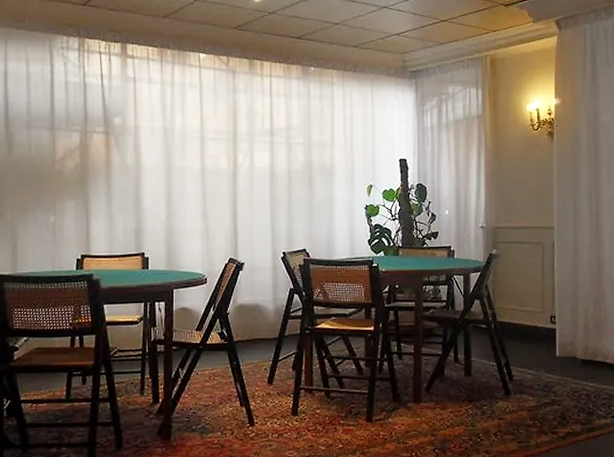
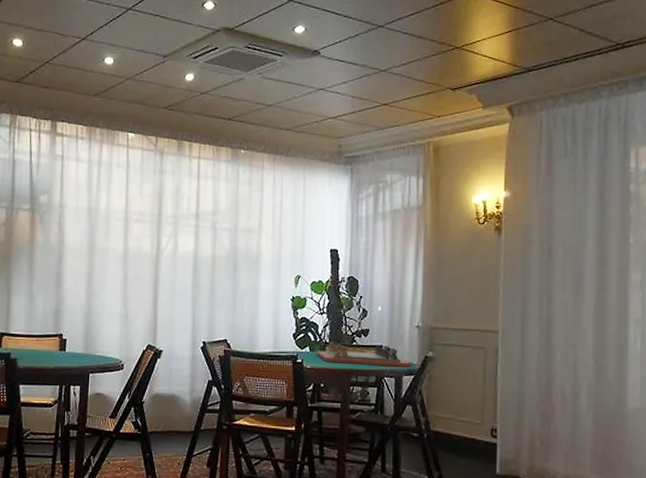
chessboard: none [390,245,478,265] -> present [316,341,412,367]

